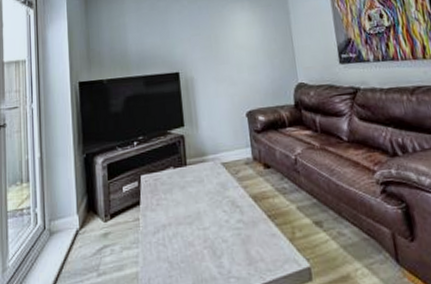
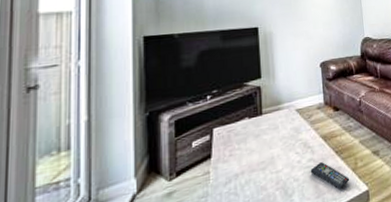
remote control: none [239,226,287,260] -> present [310,162,350,190]

